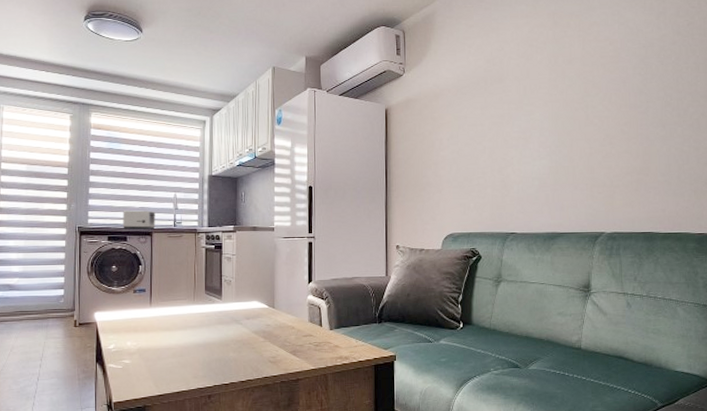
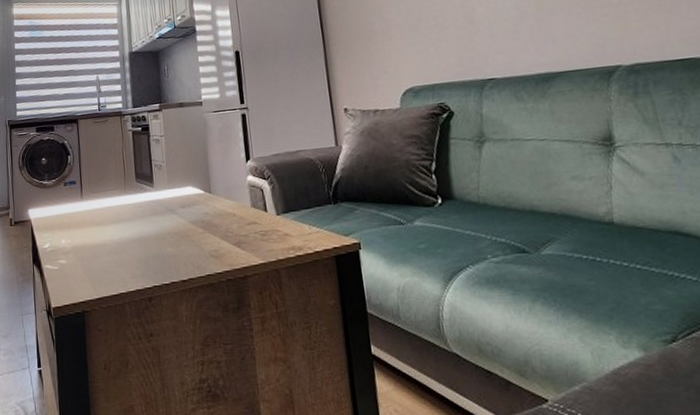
toaster: present [123,210,155,230] -> none [48,96,81,119]

